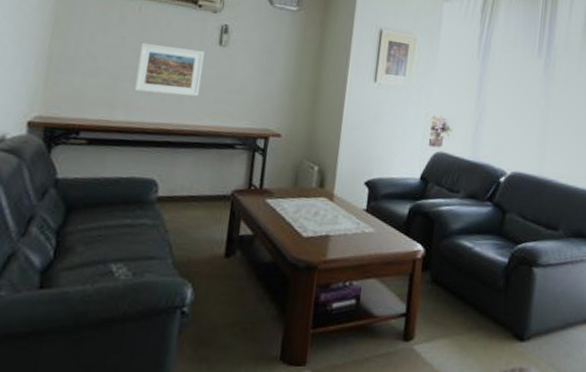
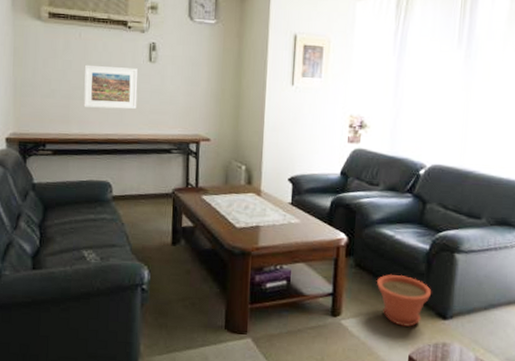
plant pot: none [453,291,510,351] -> present [376,274,432,327]

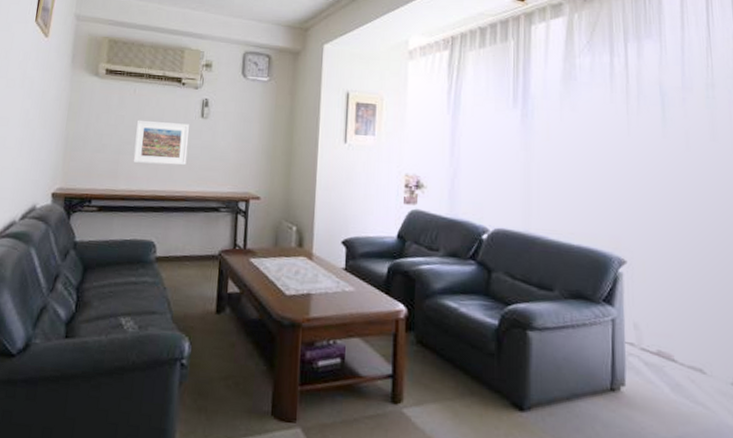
plant pot: present [376,274,432,327] -> none [441,354,505,419]

